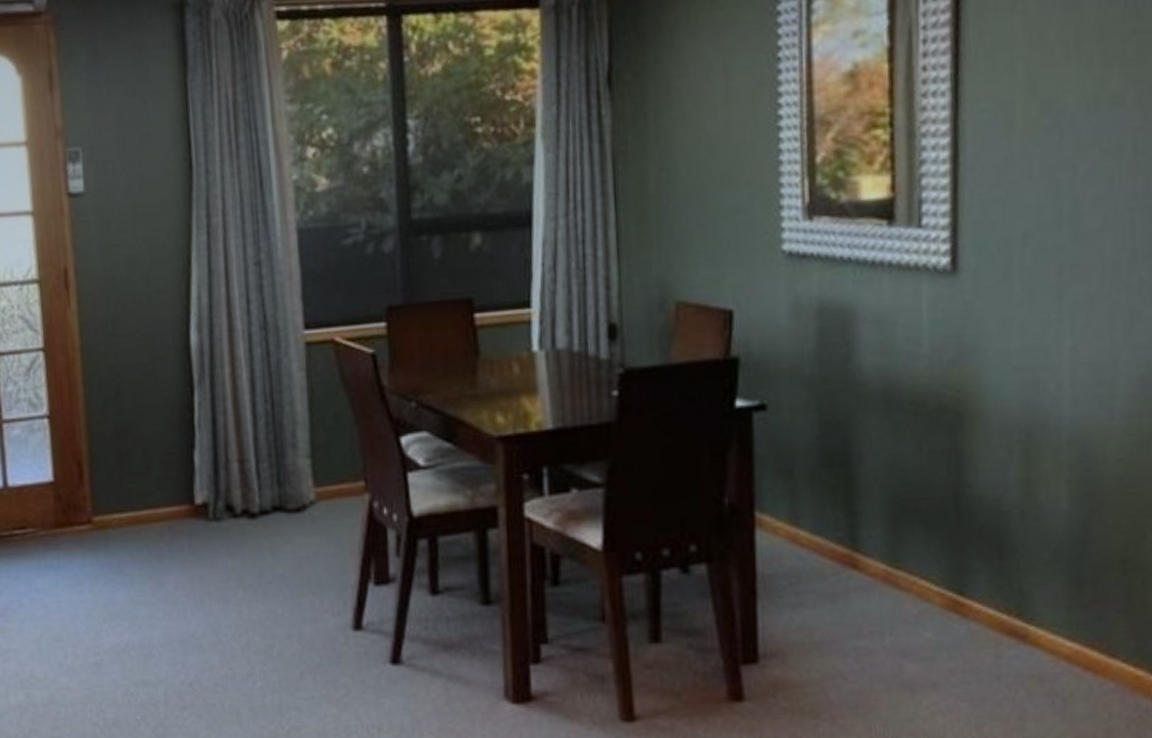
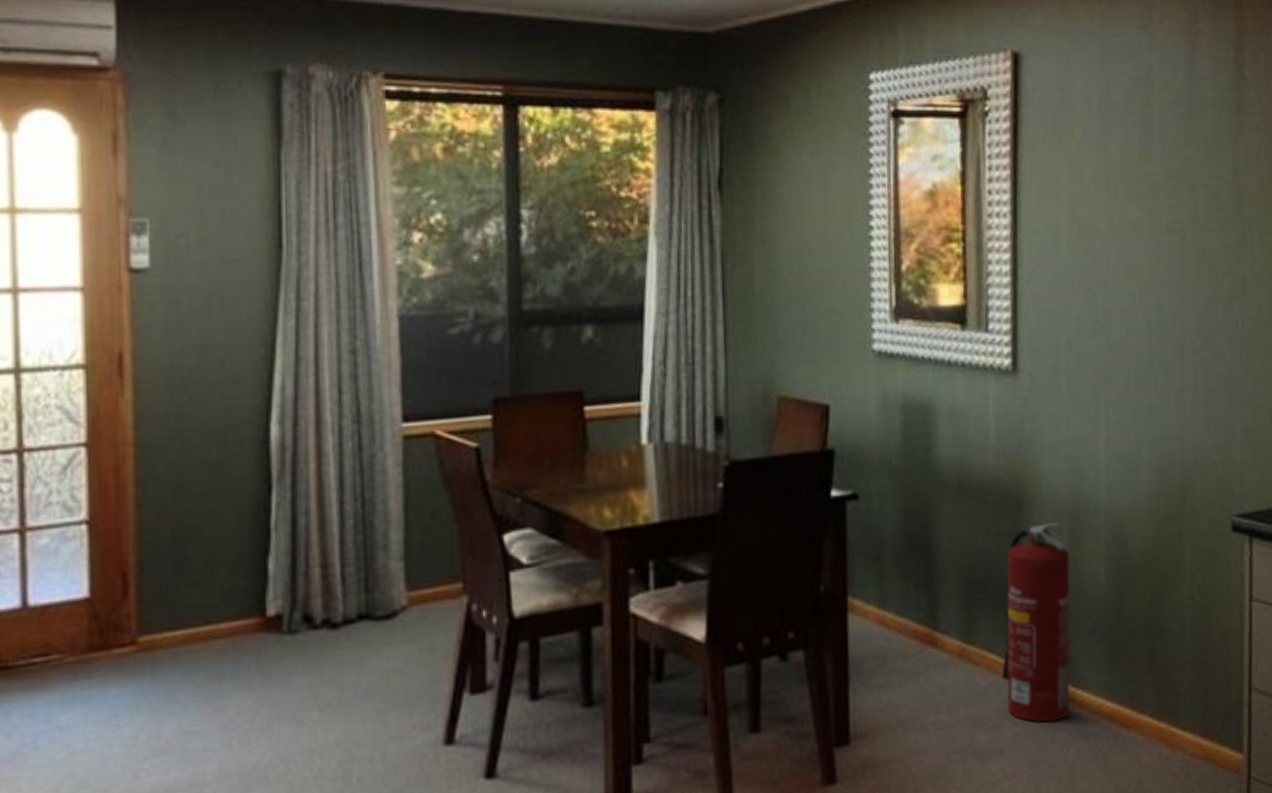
fire extinguisher: none [935,440,1023,659] -> present [1001,522,1071,723]

